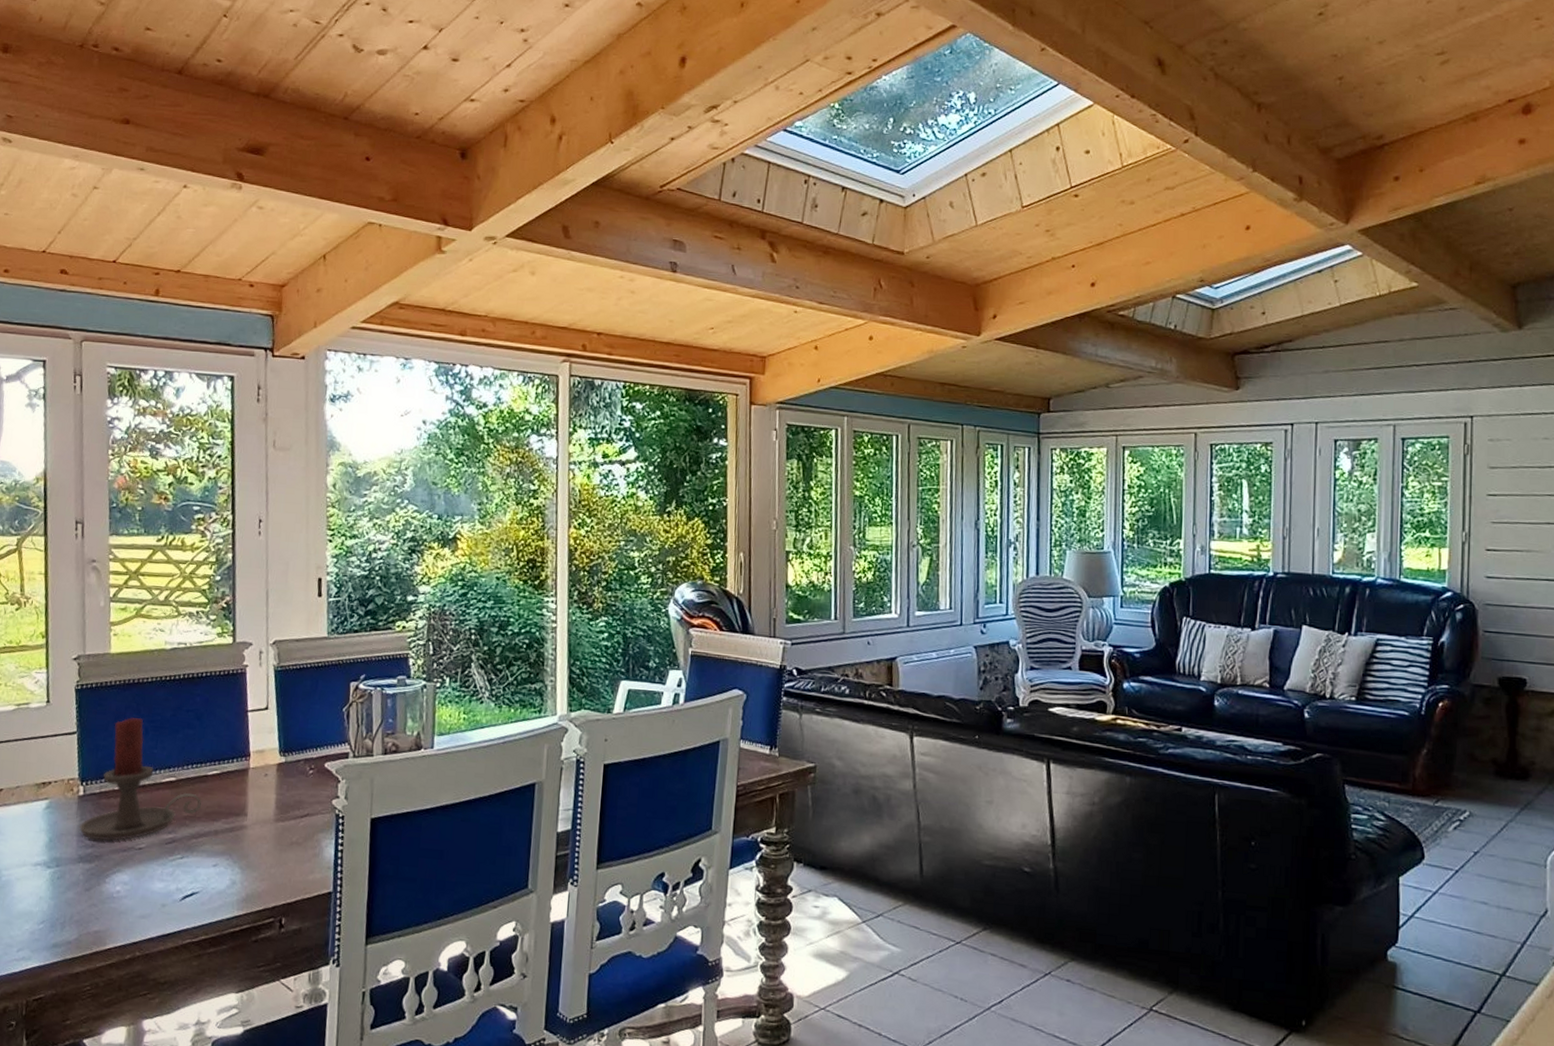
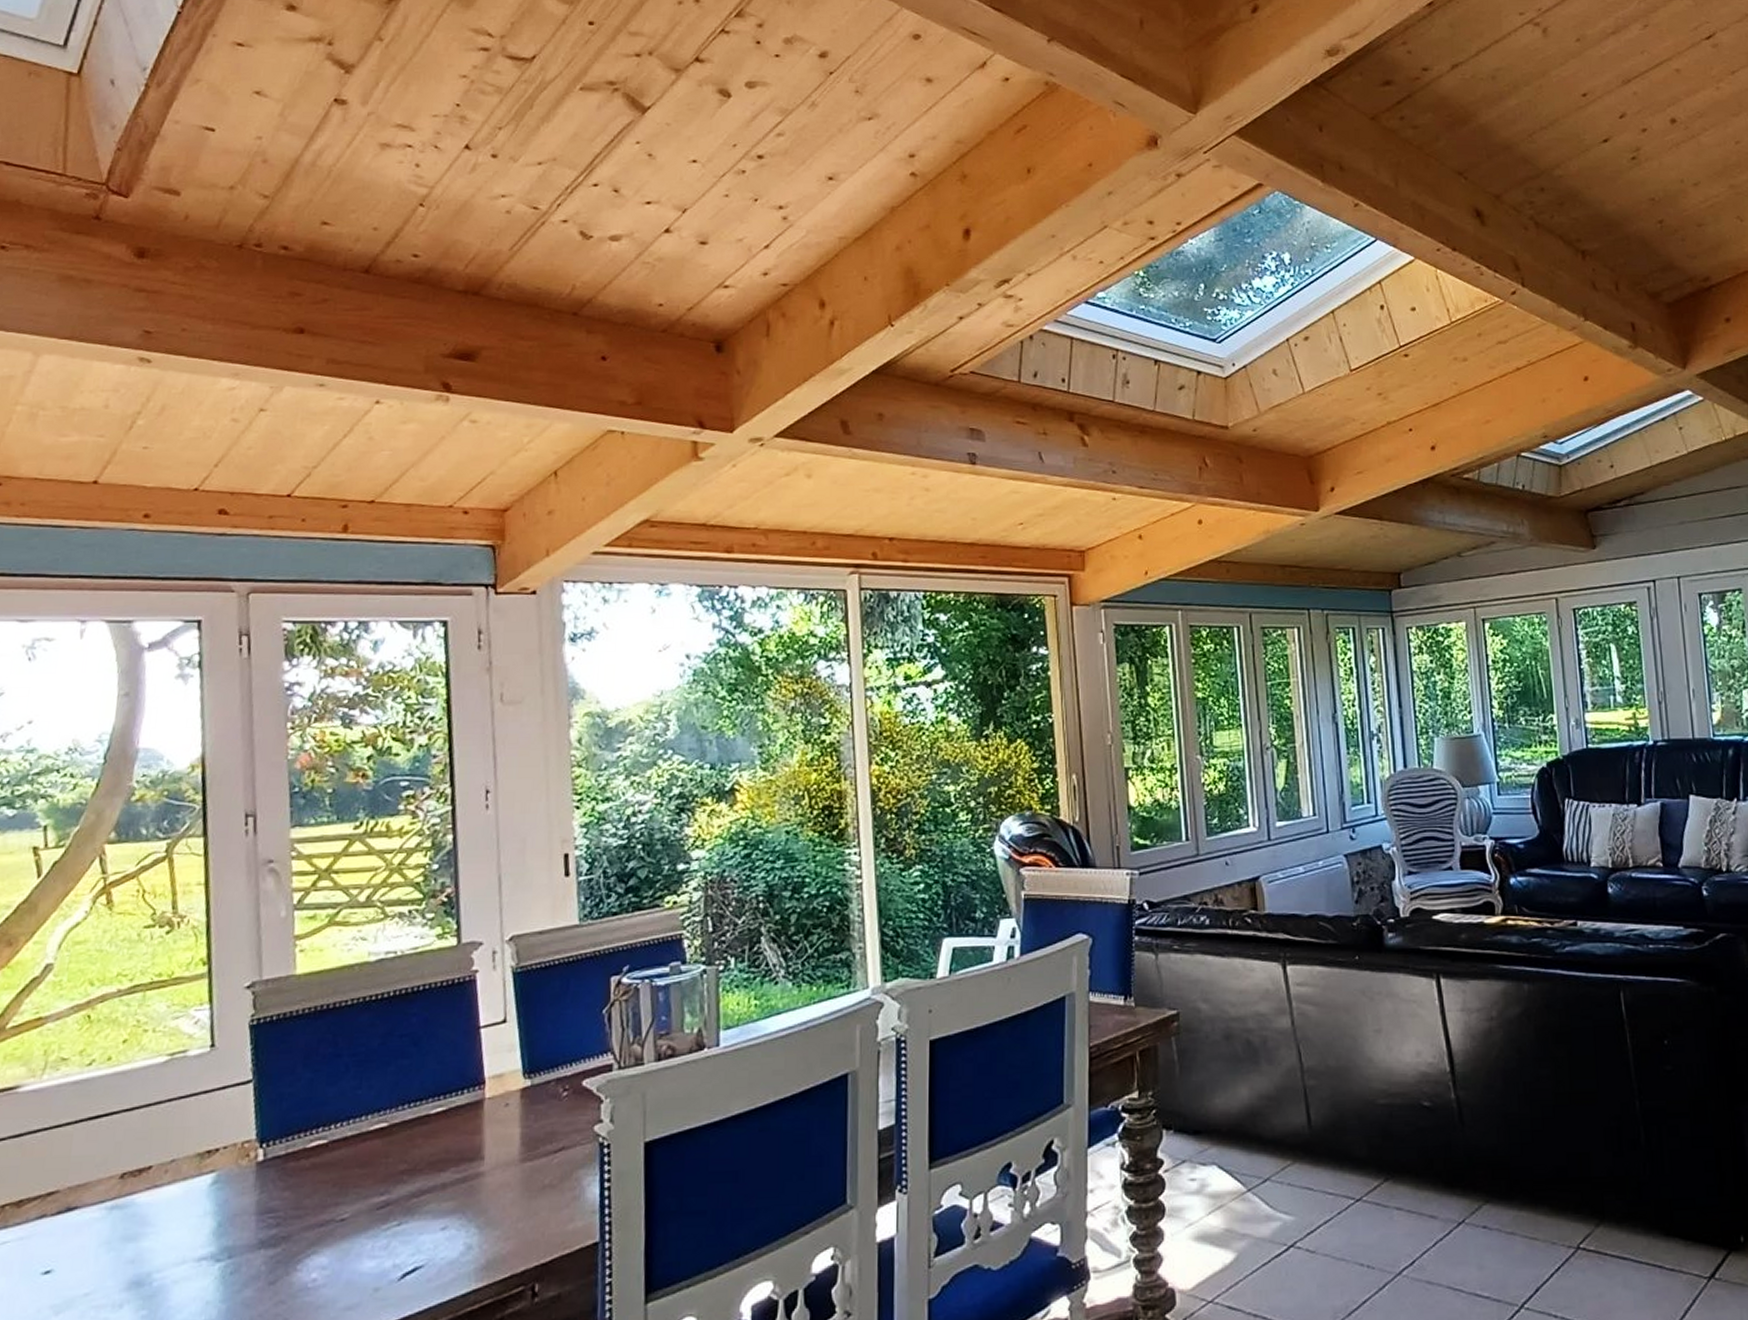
candle holder: present [79,717,202,842] -> none [259,1053,424,1217]

